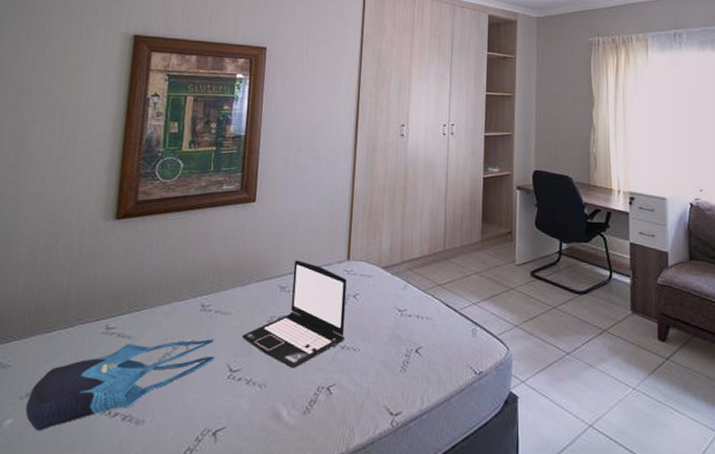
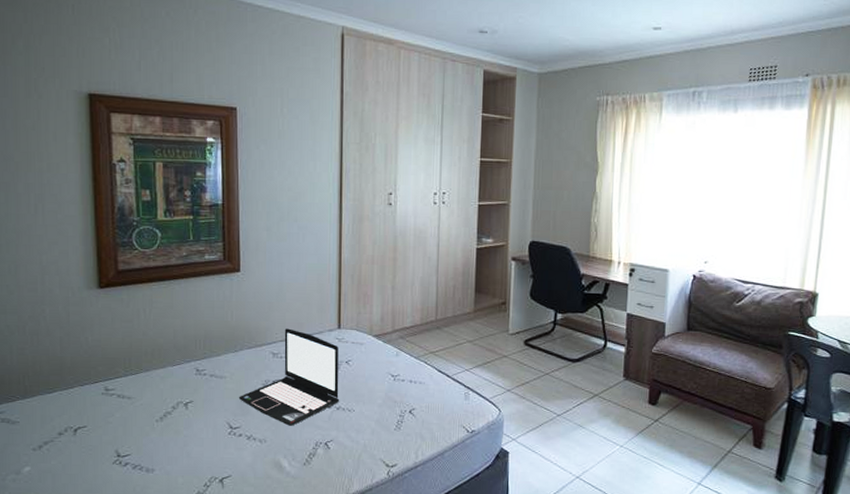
tote bag: present [25,339,215,431] -> none [41,400,214,477]

